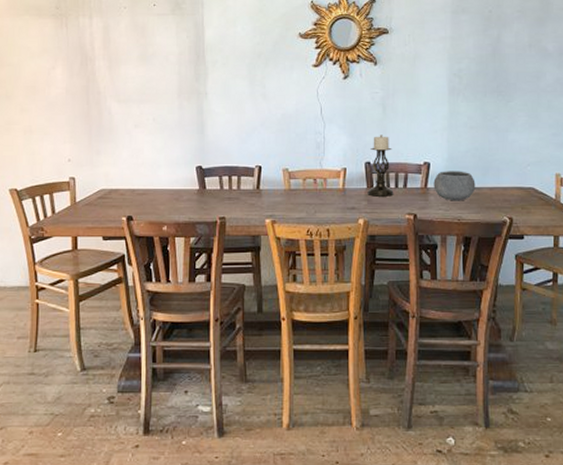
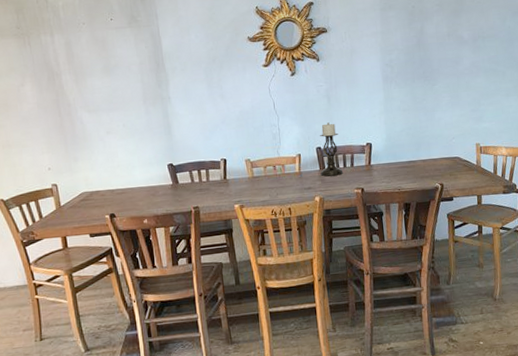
bowl: present [433,171,476,201] -> none [376,148,411,174]

